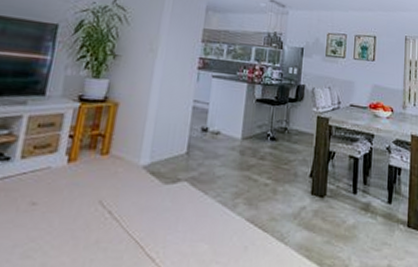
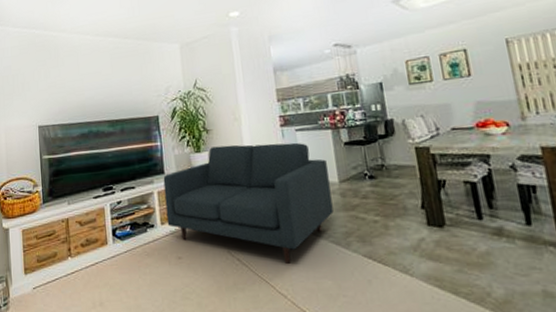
sofa: none [30,75,235,222] -> present [163,142,334,264]

